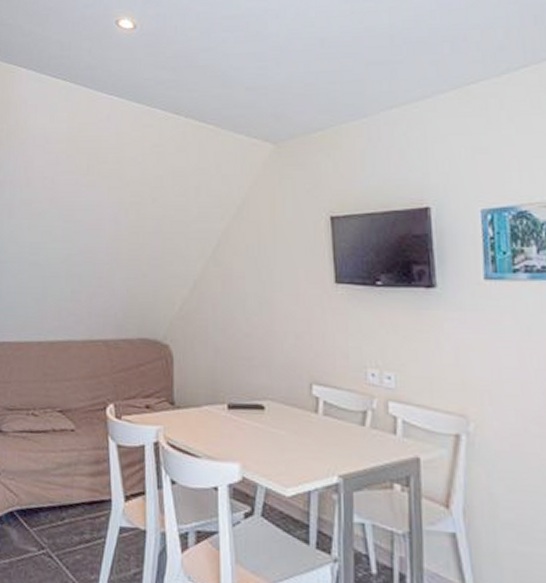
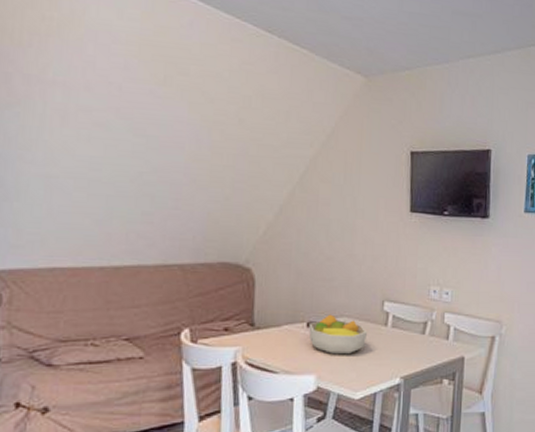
fruit bowl: none [230,396,294,444] -> present [309,314,367,355]

